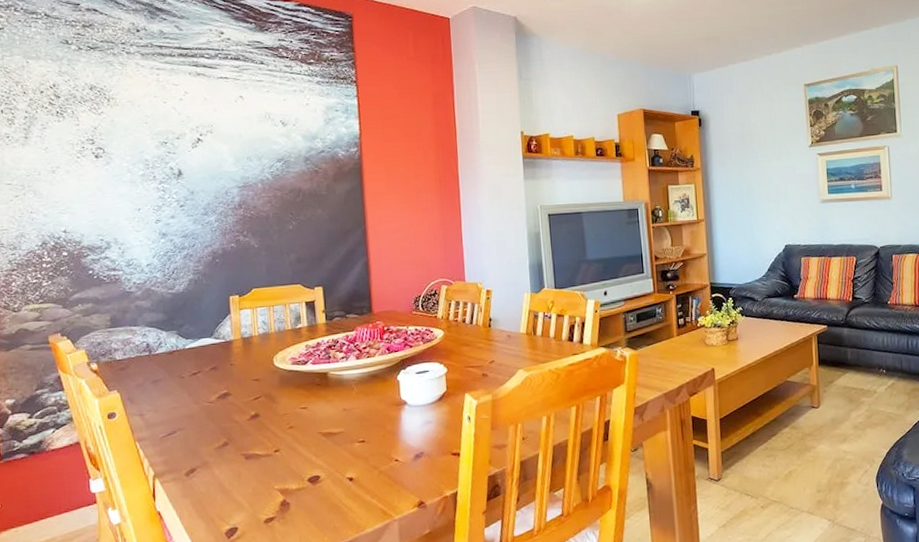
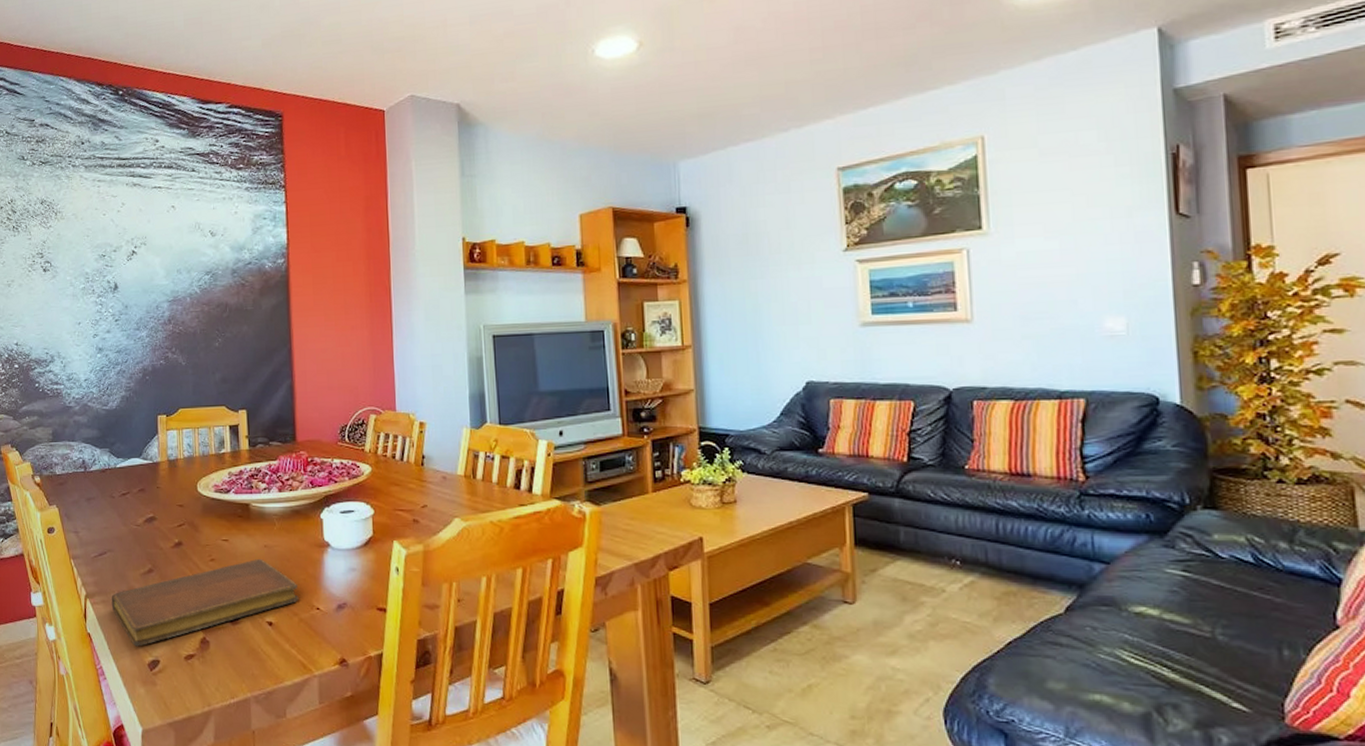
notebook: none [183,421,378,518] -> present [111,558,299,647]

